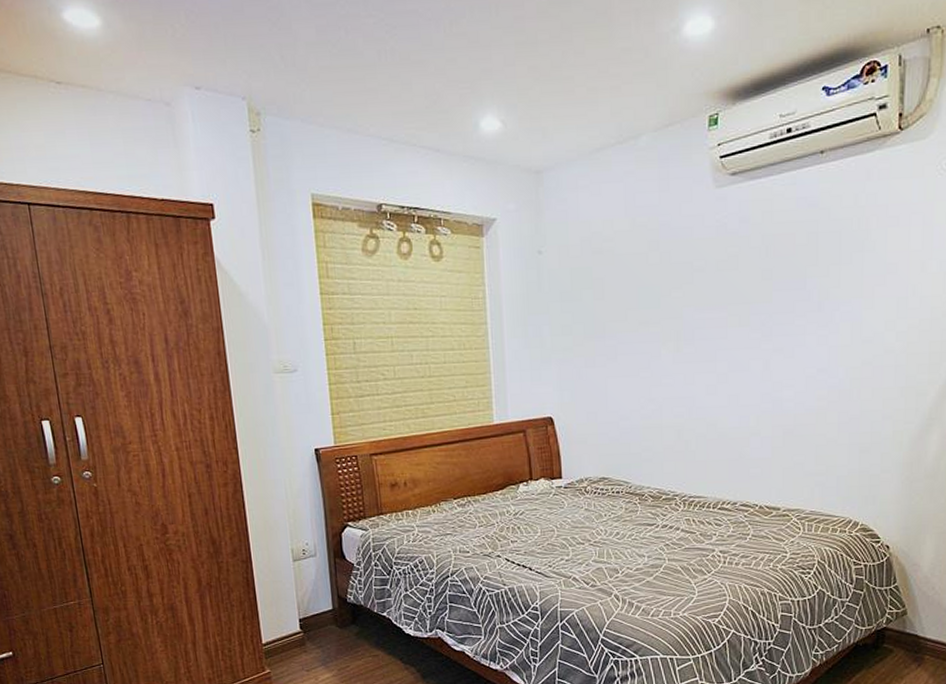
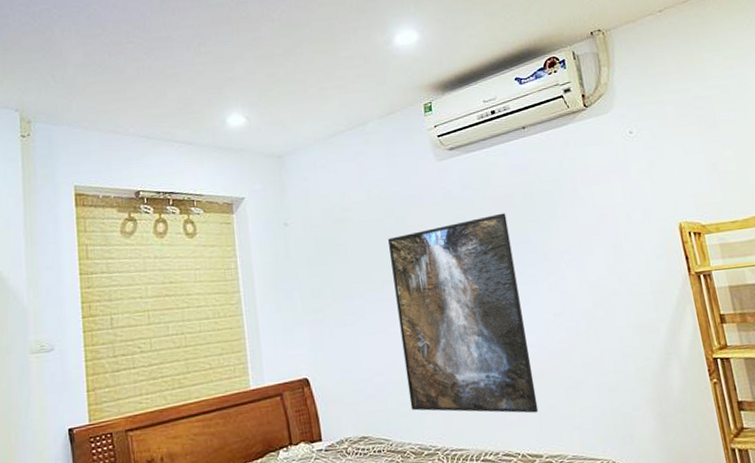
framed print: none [649,254,784,468] -> present [387,213,539,413]

